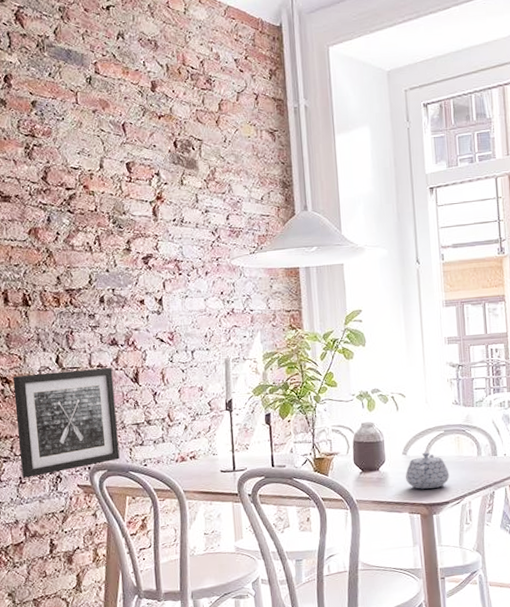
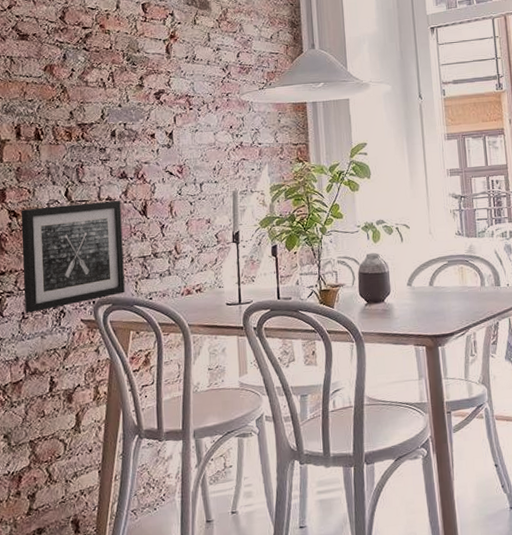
teapot: present [406,452,450,489] -> none [410,283,454,321]

